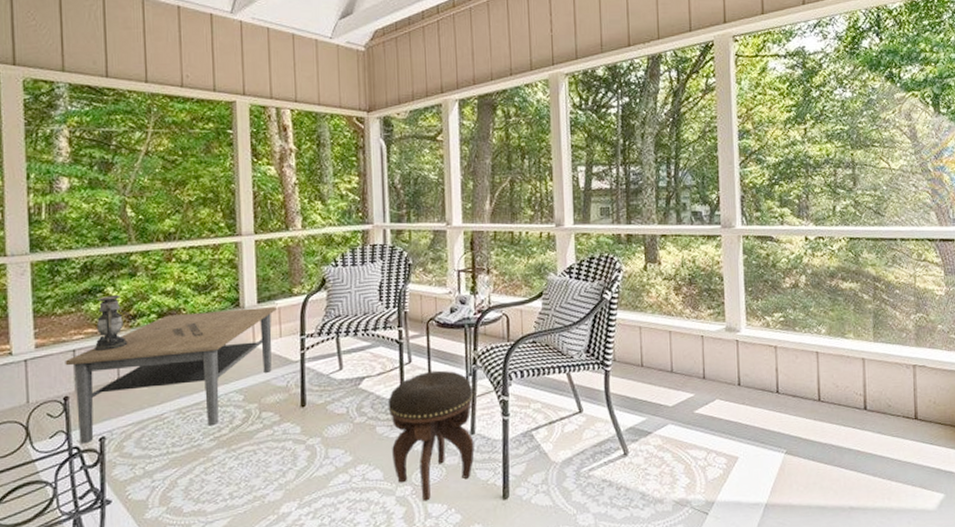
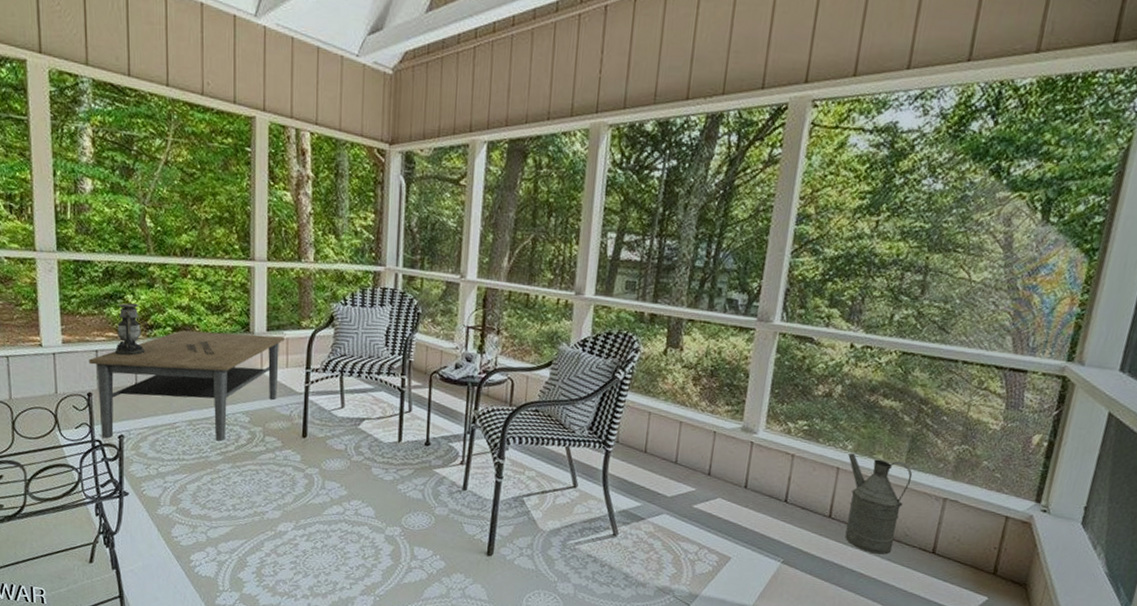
footstool: present [388,370,475,501] -> none [385,422,470,544]
watering can: none [824,336,882,429] -> present [845,453,913,555]

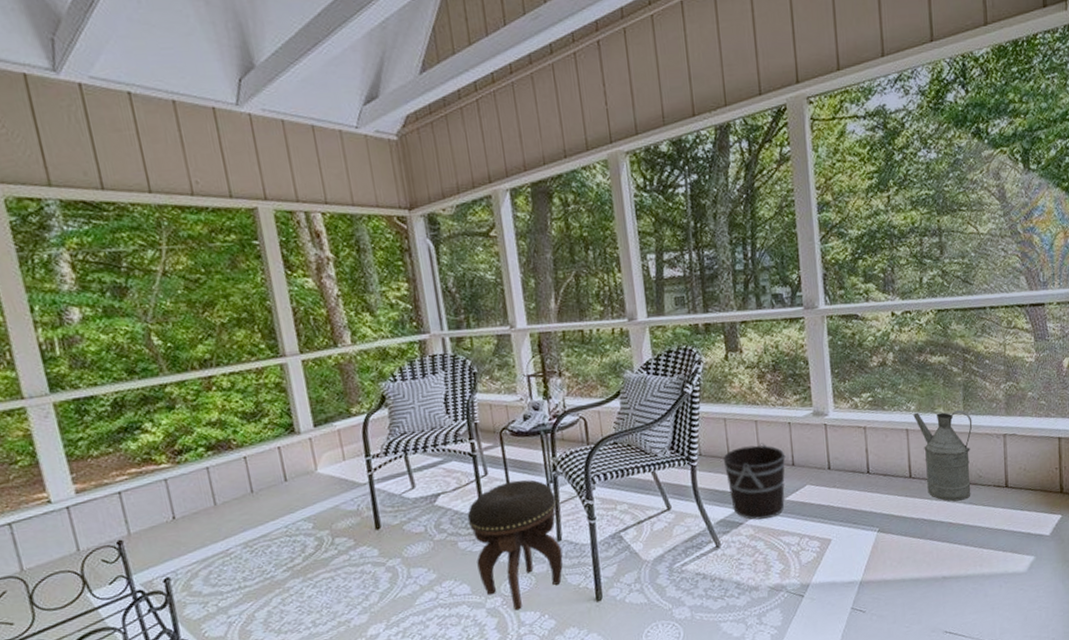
coffee table: present [88,330,285,442] -> none [111,429,339,587]
lantern: present [114,302,153,356] -> none [136,430,184,491]
footstool: none [385,422,470,544] -> present [467,479,563,611]
bucket: none [638,444,705,521] -> present [723,442,787,520]

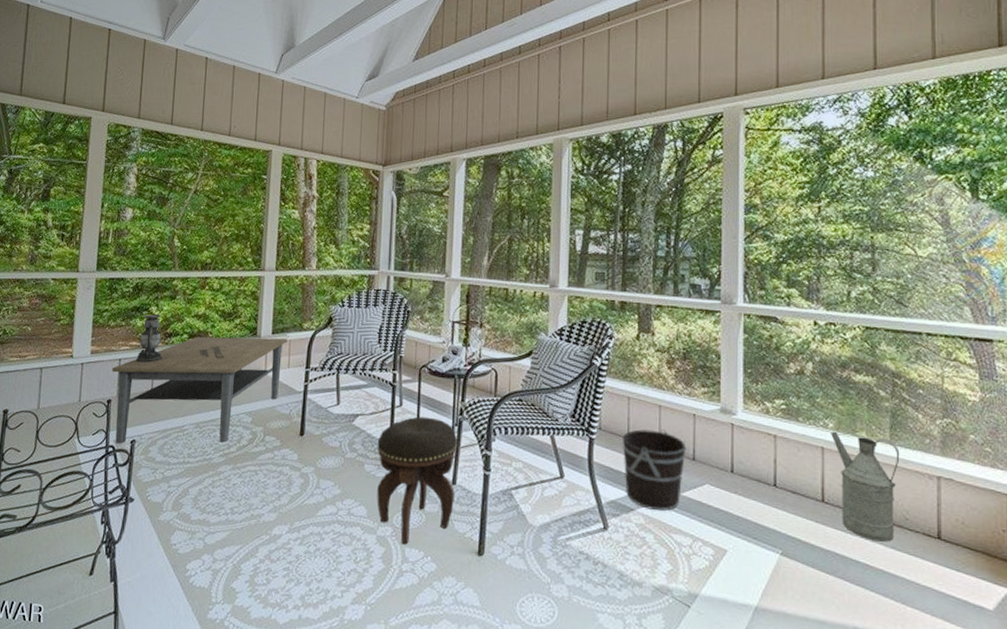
coffee table: none [111,429,339,587] -> present [112,337,288,444]
lantern: none [136,430,184,491] -> present [135,313,171,363]

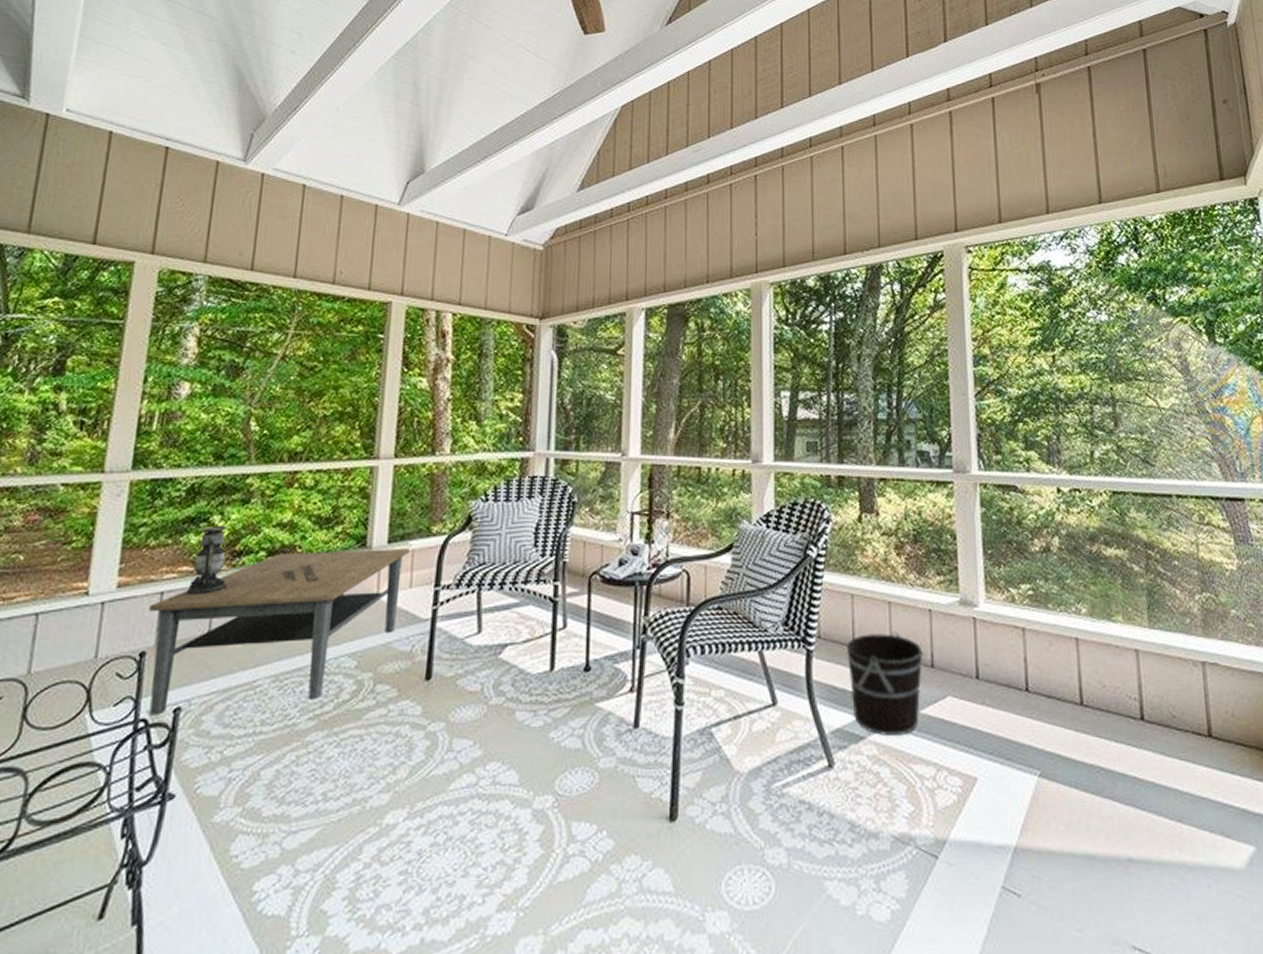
footstool: present [377,416,458,545] -> none [532,640,641,818]
watering can: present [831,431,900,542] -> none [1084,617,1163,747]

